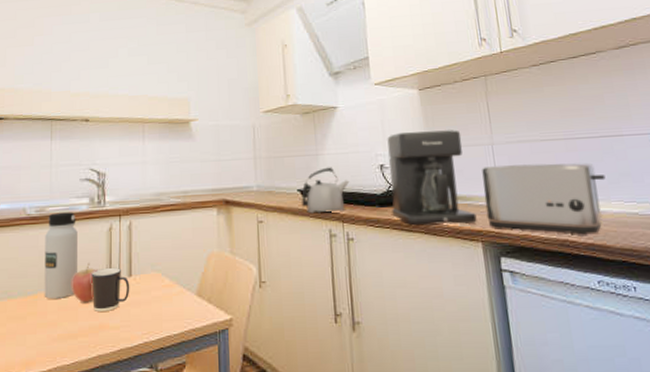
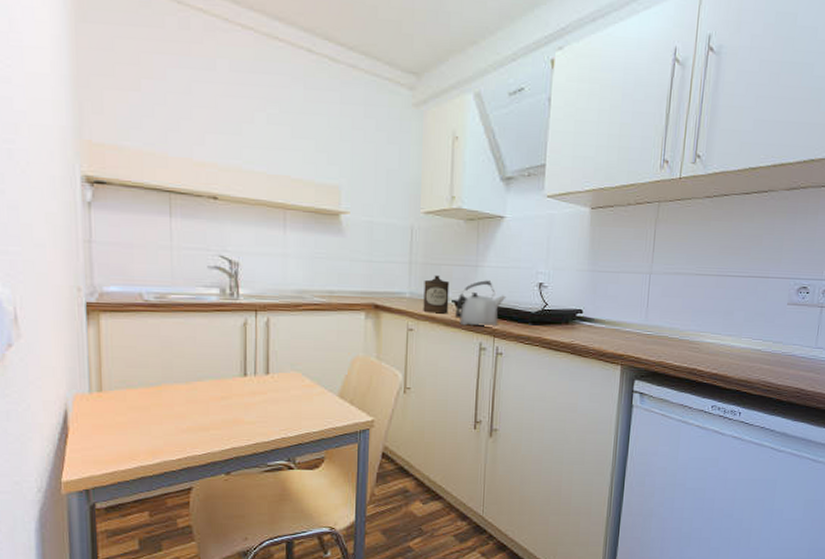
water bottle: present [44,212,79,299] -> none [168,301,209,391]
fruit: present [71,262,98,303] -> none [200,357,231,398]
mug: present [91,267,130,311] -> none [223,363,267,407]
canister: none [269,167,295,204] -> present [423,275,450,314]
coffee maker: present [387,130,477,226] -> none [543,252,624,348]
toaster: present [482,162,606,236] -> none [630,295,743,367]

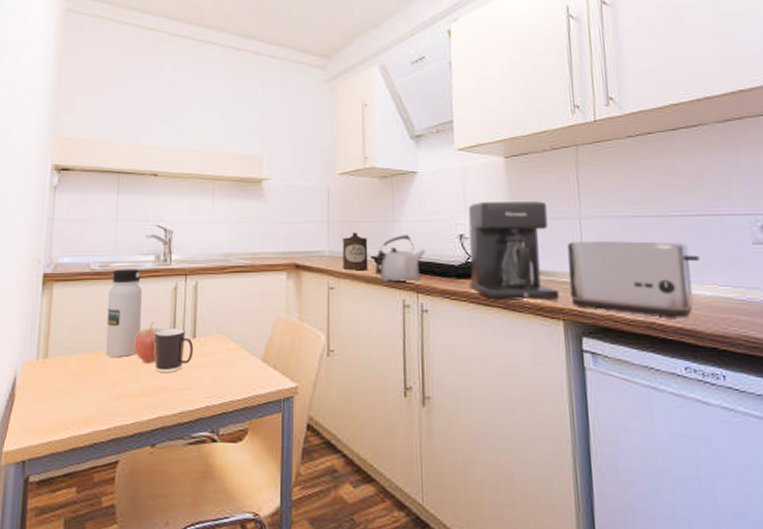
water bottle: none [168,301,209,391] -> present [105,269,142,357]
fruit: none [200,357,231,398] -> present [133,322,161,363]
mug: none [223,363,267,407] -> present [154,327,194,372]
coffee maker: none [543,252,624,348] -> present [468,201,560,300]
toaster: none [630,295,743,367] -> present [567,241,700,320]

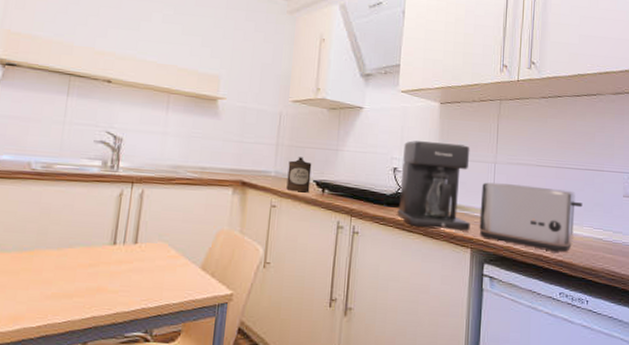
water bottle: present [105,269,142,357] -> none [41,171,86,258]
fruit: present [133,322,161,363] -> none [71,225,102,265]
mug: present [154,327,194,372] -> none [92,232,135,275]
kettle: present [375,235,427,282] -> none [316,163,364,207]

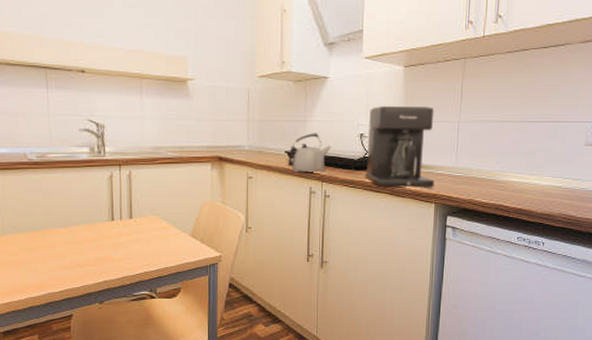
canister: present [286,157,312,193] -> none [260,130,282,163]
kettle: none [316,163,364,207] -> present [288,133,332,173]
toaster: present [479,182,583,254] -> none [443,141,544,203]

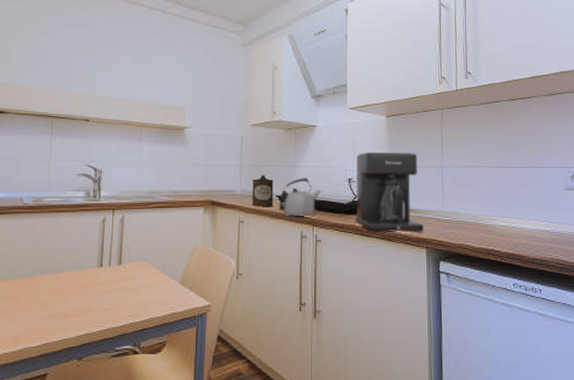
canister: none [260,130,282,163] -> present [252,175,274,207]

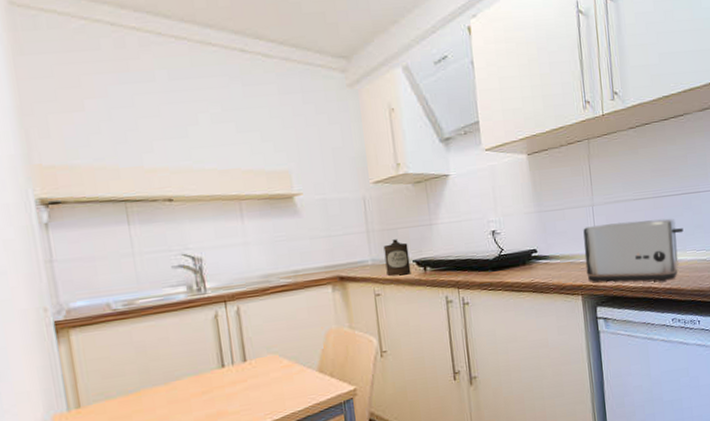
kettle: present [279,178,322,217] -> none [417,236,464,283]
coffee maker: present [355,152,424,232] -> none [498,193,578,286]
toaster: none [431,186,528,247] -> present [583,218,684,283]

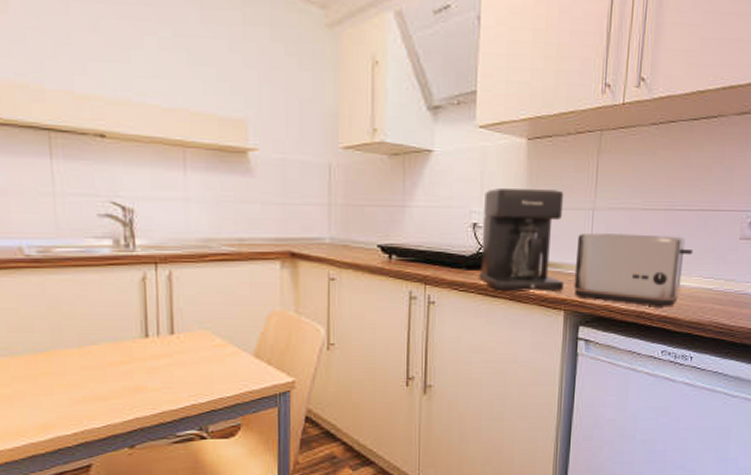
canister: present [383,239,411,277] -> none [345,218,374,261]
coffee maker: none [498,193,578,286] -> present [479,188,564,292]

